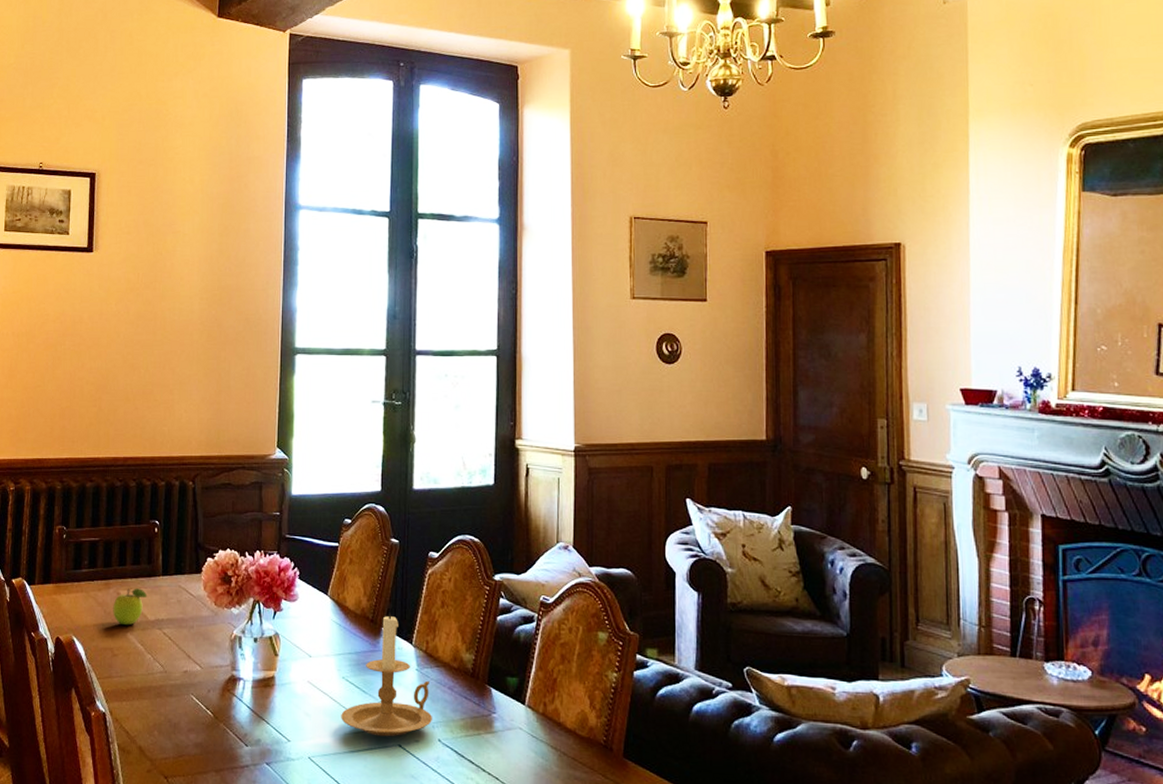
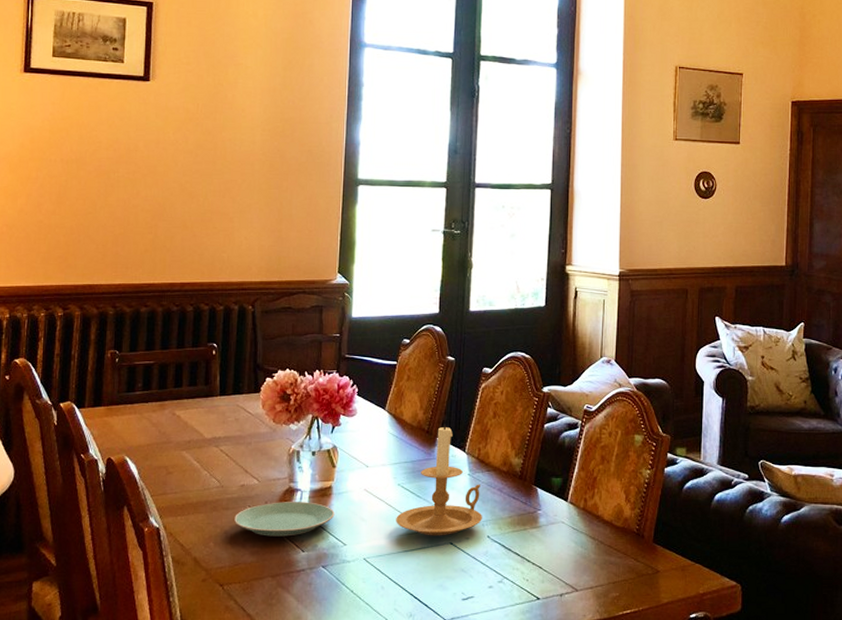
fruit: present [113,588,148,626] -> none [168,408,204,444]
plate: none [178,691,278,729] -> present [234,502,335,537]

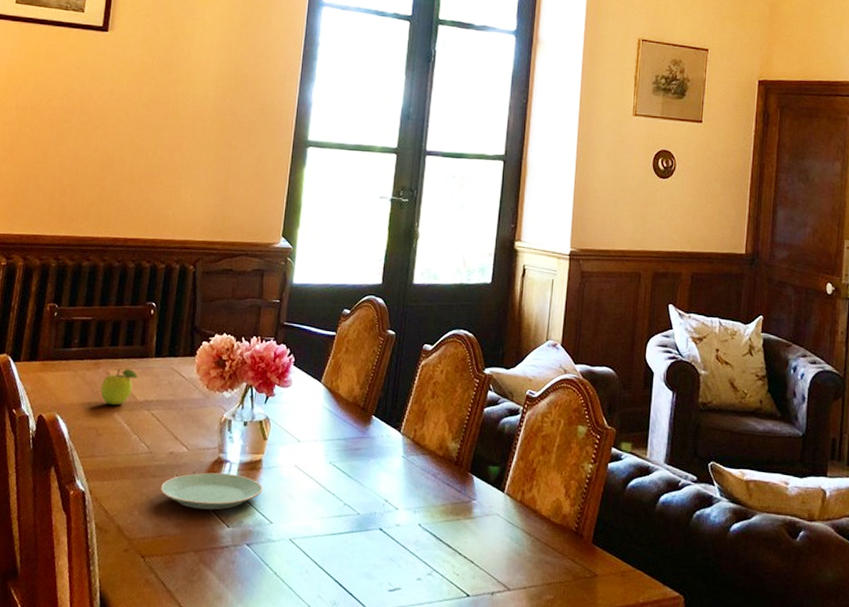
fruit: none [168,408,204,444] -> present [100,368,138,406]
candle holder: present [396,424,482,536] -> none [325,401,414,521]

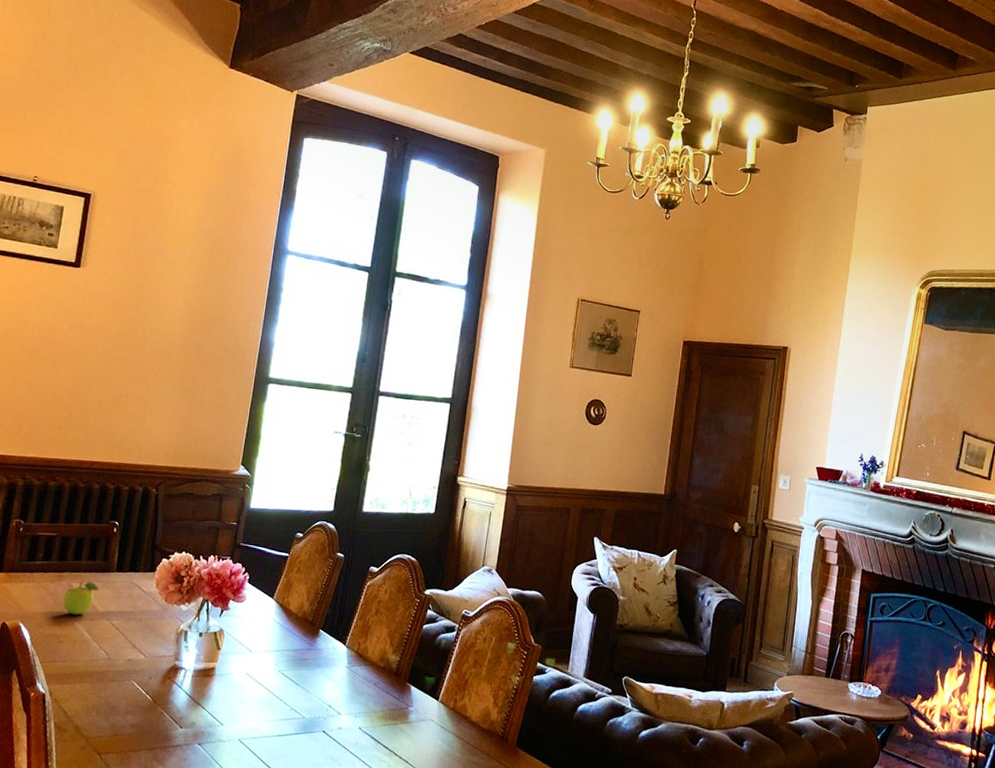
plate: present [161,472,263,510] -> none [118,678,215,712]

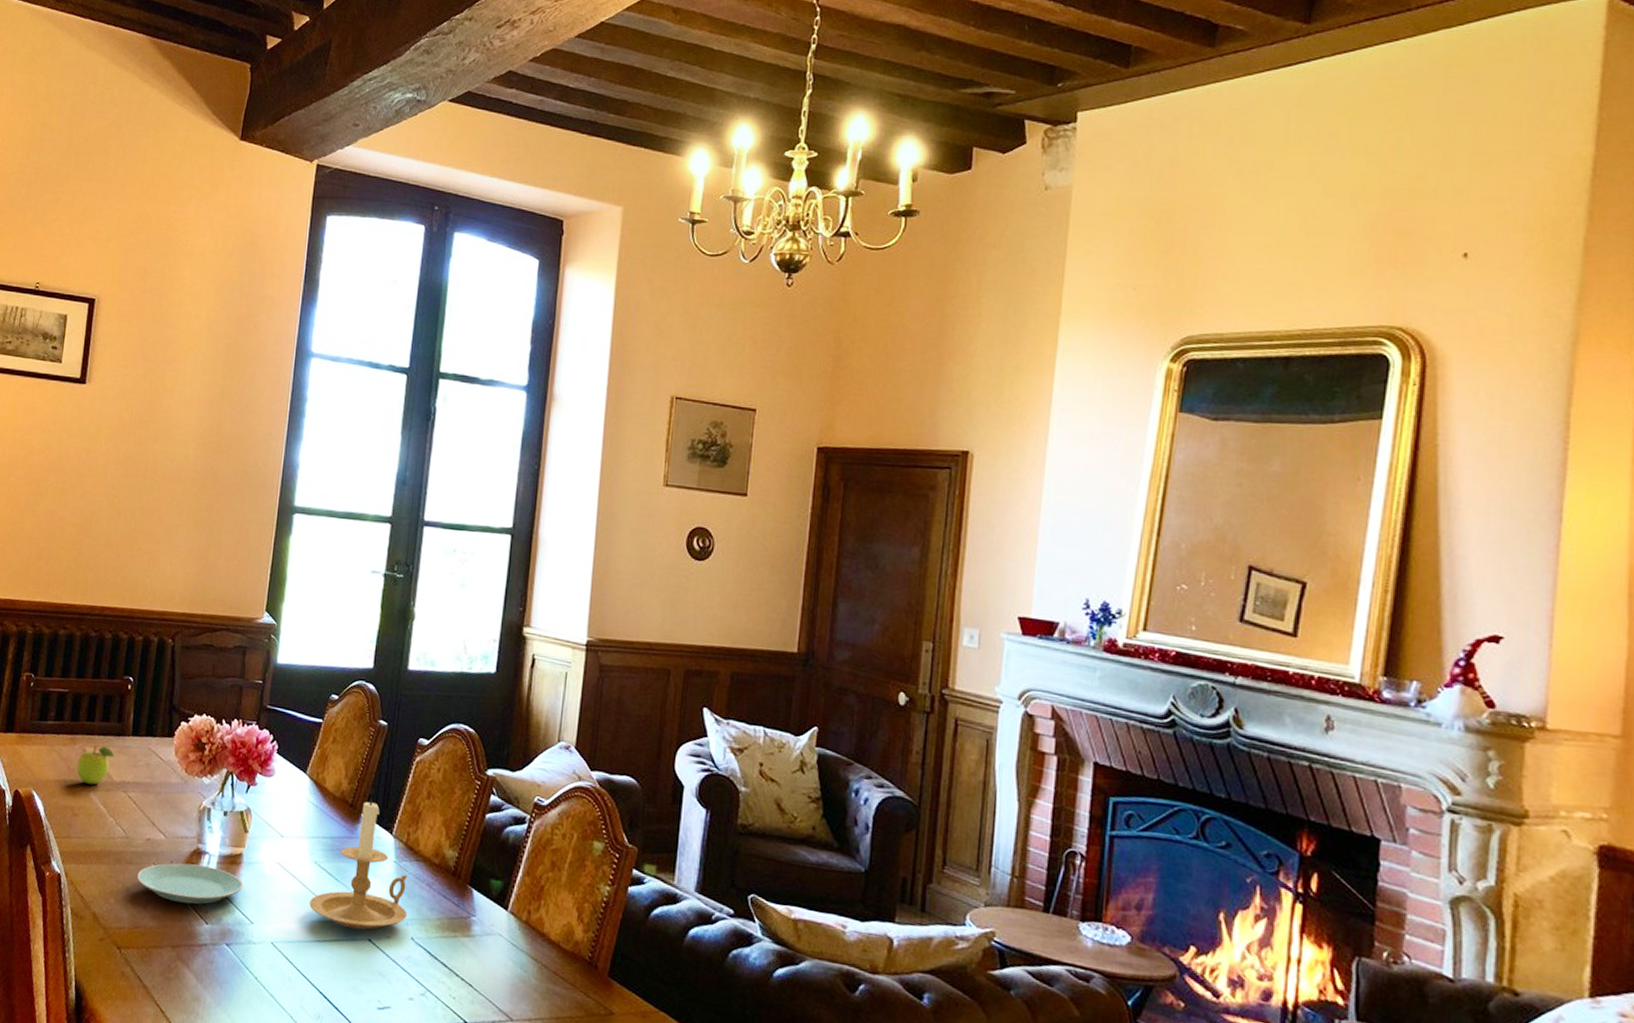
plate: none [118,678,215,712] -> present [137,863,244,904]
candle holder: none [273,616,357,724] -> present [309,798,407,930]

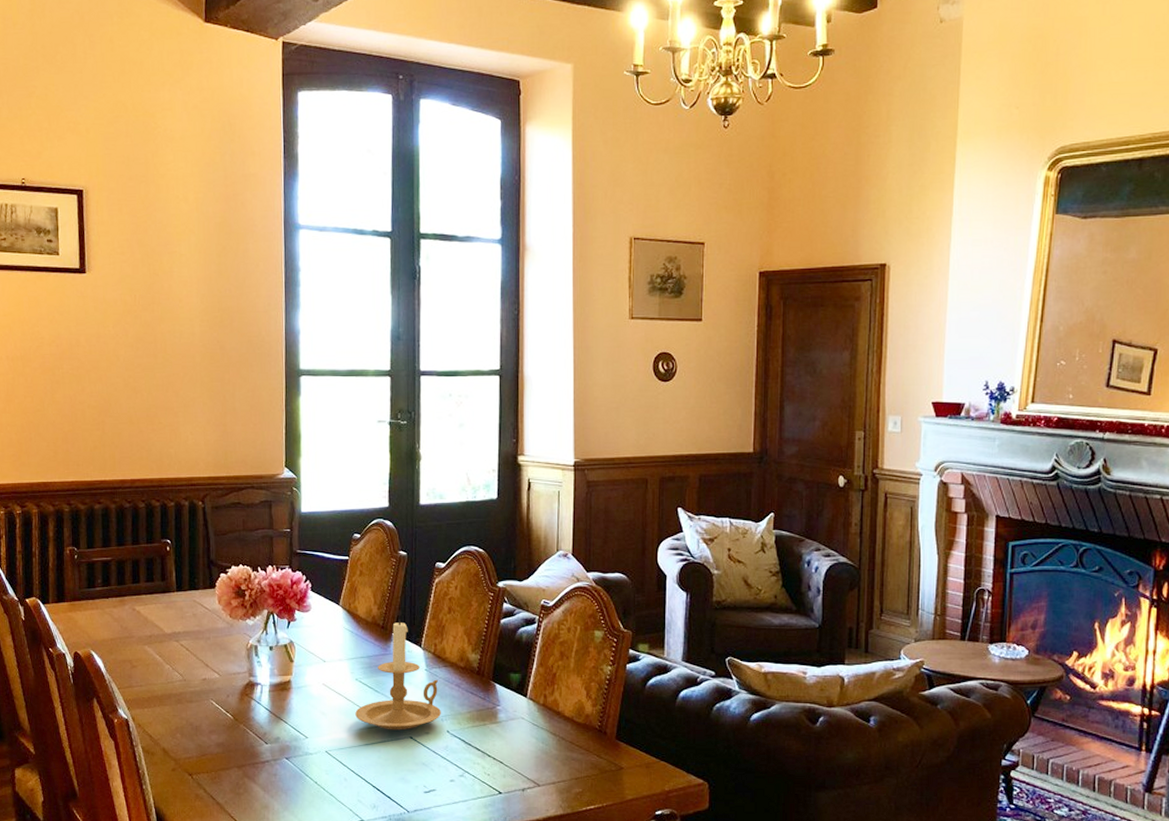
fruit: present [76,745,115,785] -> none [129,604,163,639]
plate: present [137,863,244,904] -> none [199,695,295,729]

